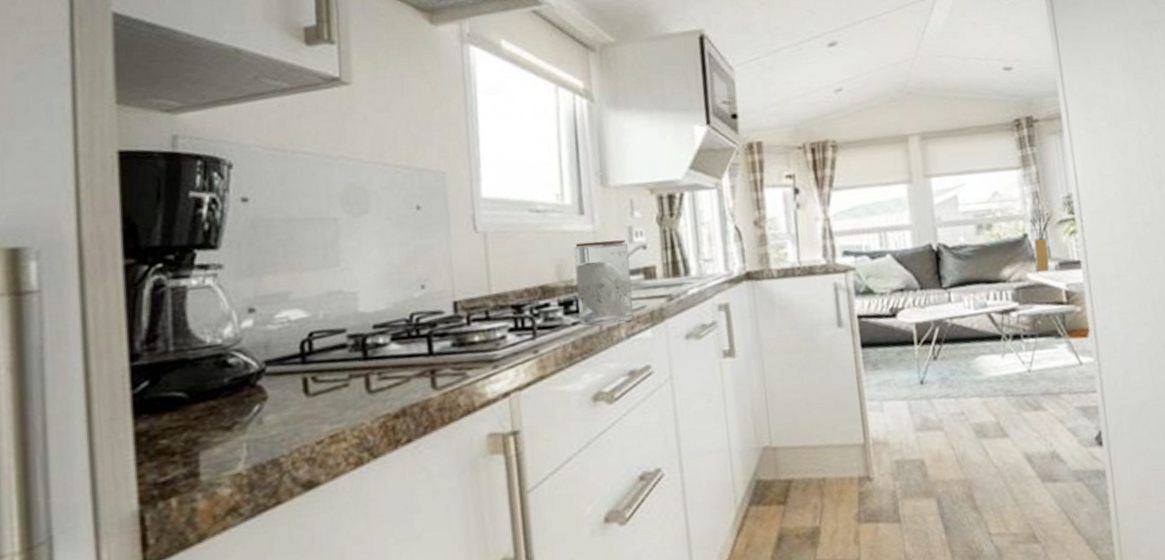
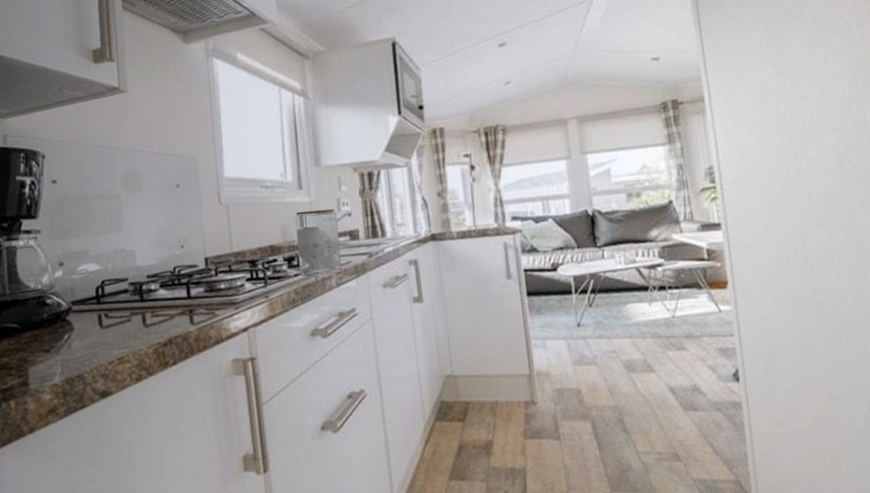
vase: present [1030,210,1054,273] -> none [675,180,697,234]

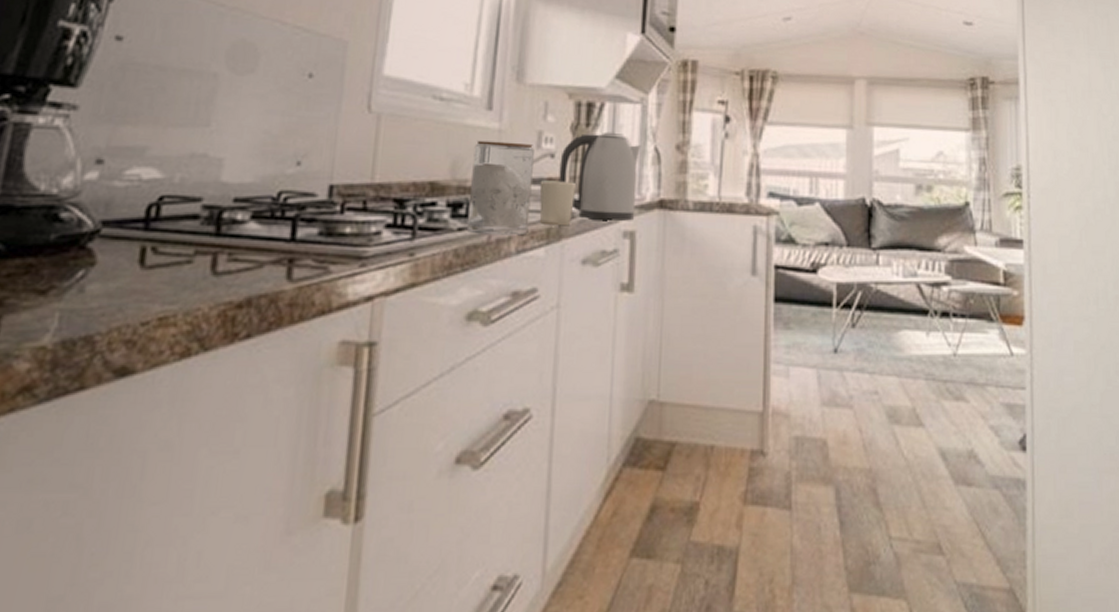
mug: none [344,231,371,265] -> present [539,180,577,226]
kettle: none [355,191,416,256] -> present [558,131,642,221]

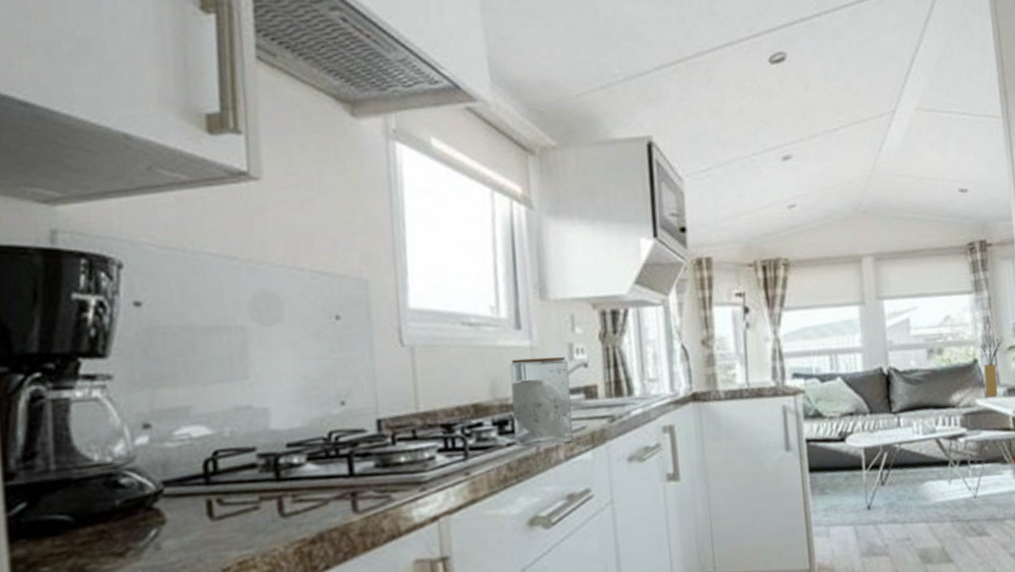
mug: present [539,180,577,226] -> none [577,387,613,431]
kettle: present [558,131,642,221] -> none [593,335,672,420]
vase: none [973,178,1000,247] -> present [980,335,1004,399]

